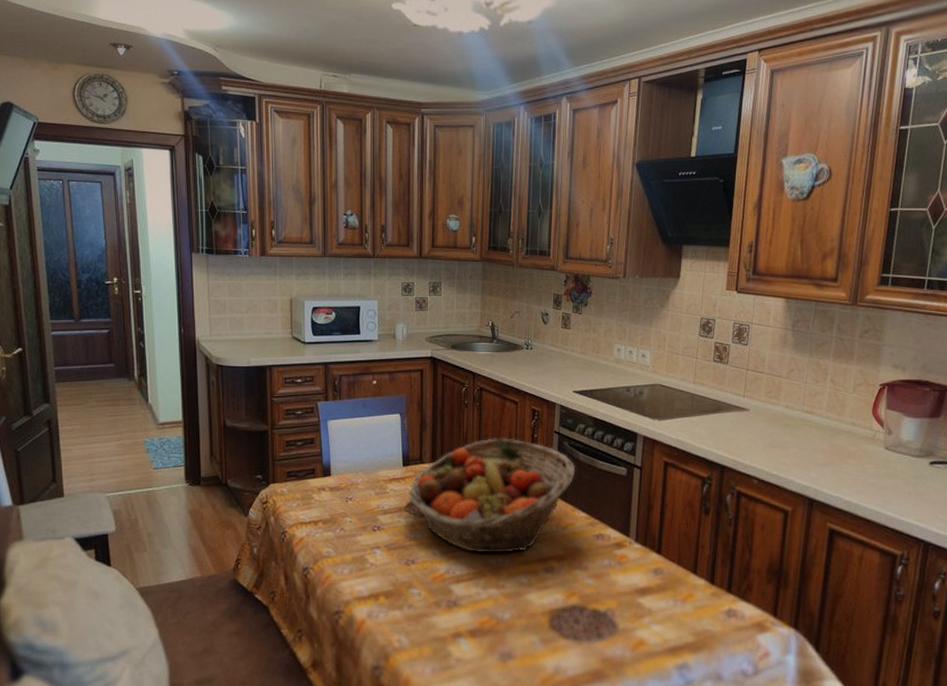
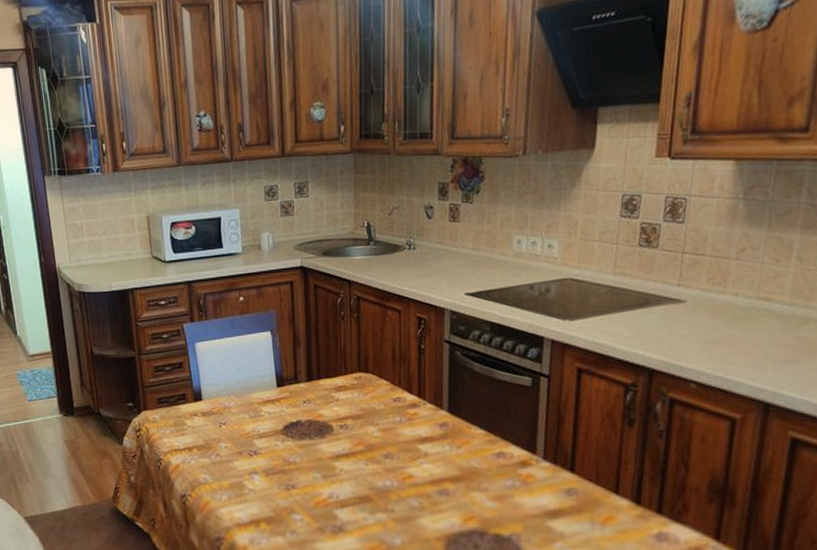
fruit basket: present [409,438,576,553] -> none [285,351,471,476]

